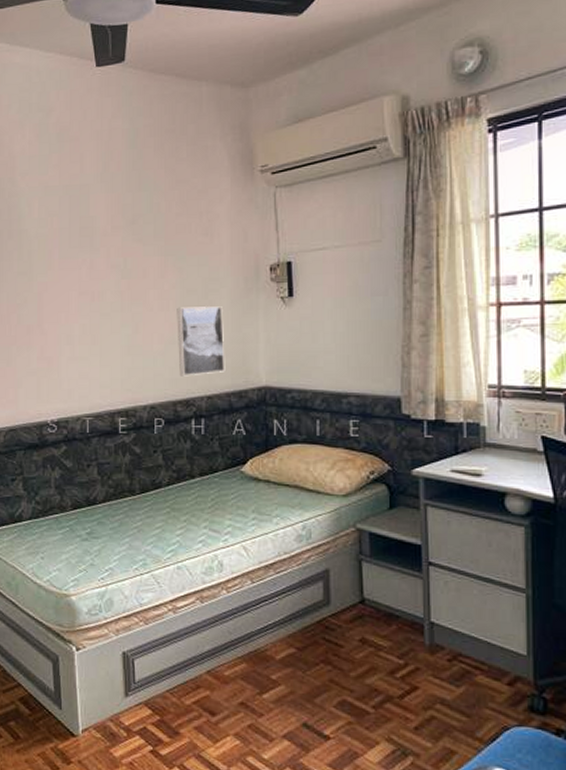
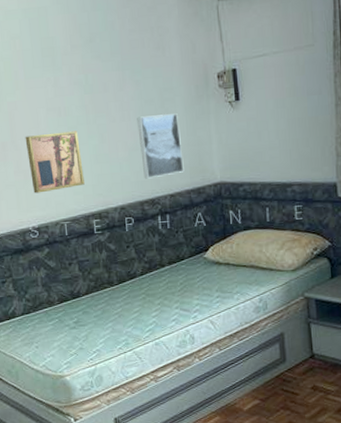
wall art: none [53,318,113,383] -> present [25,131,85,194]

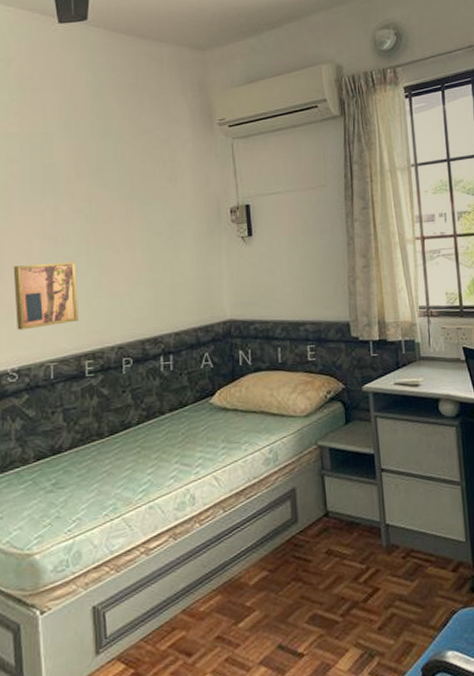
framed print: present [137,113,184,179] -> none [143,247,192,315]

